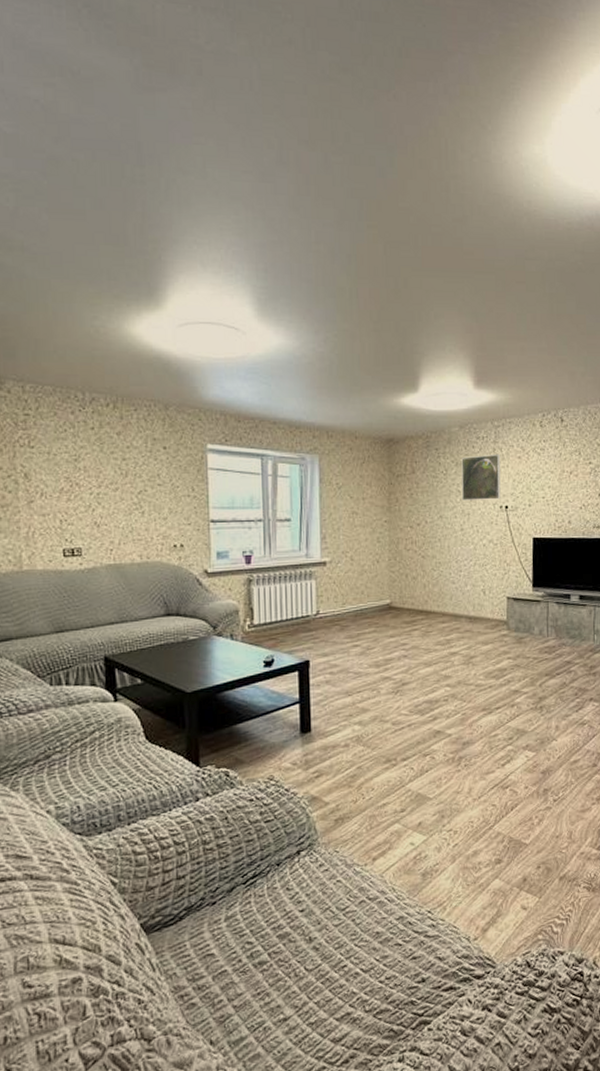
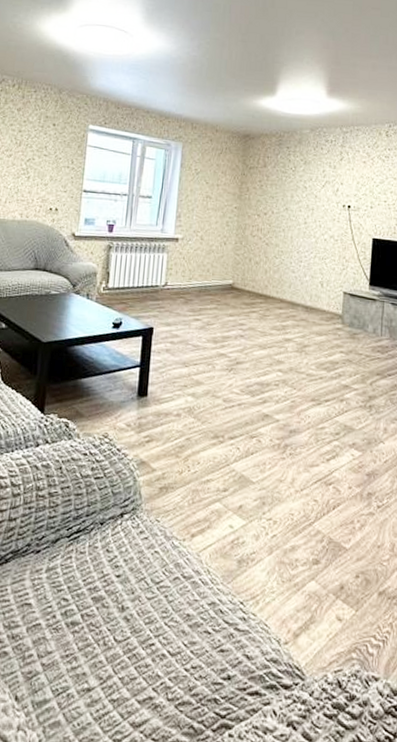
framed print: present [461,453,501,501] -> none [308,157,346,199]

